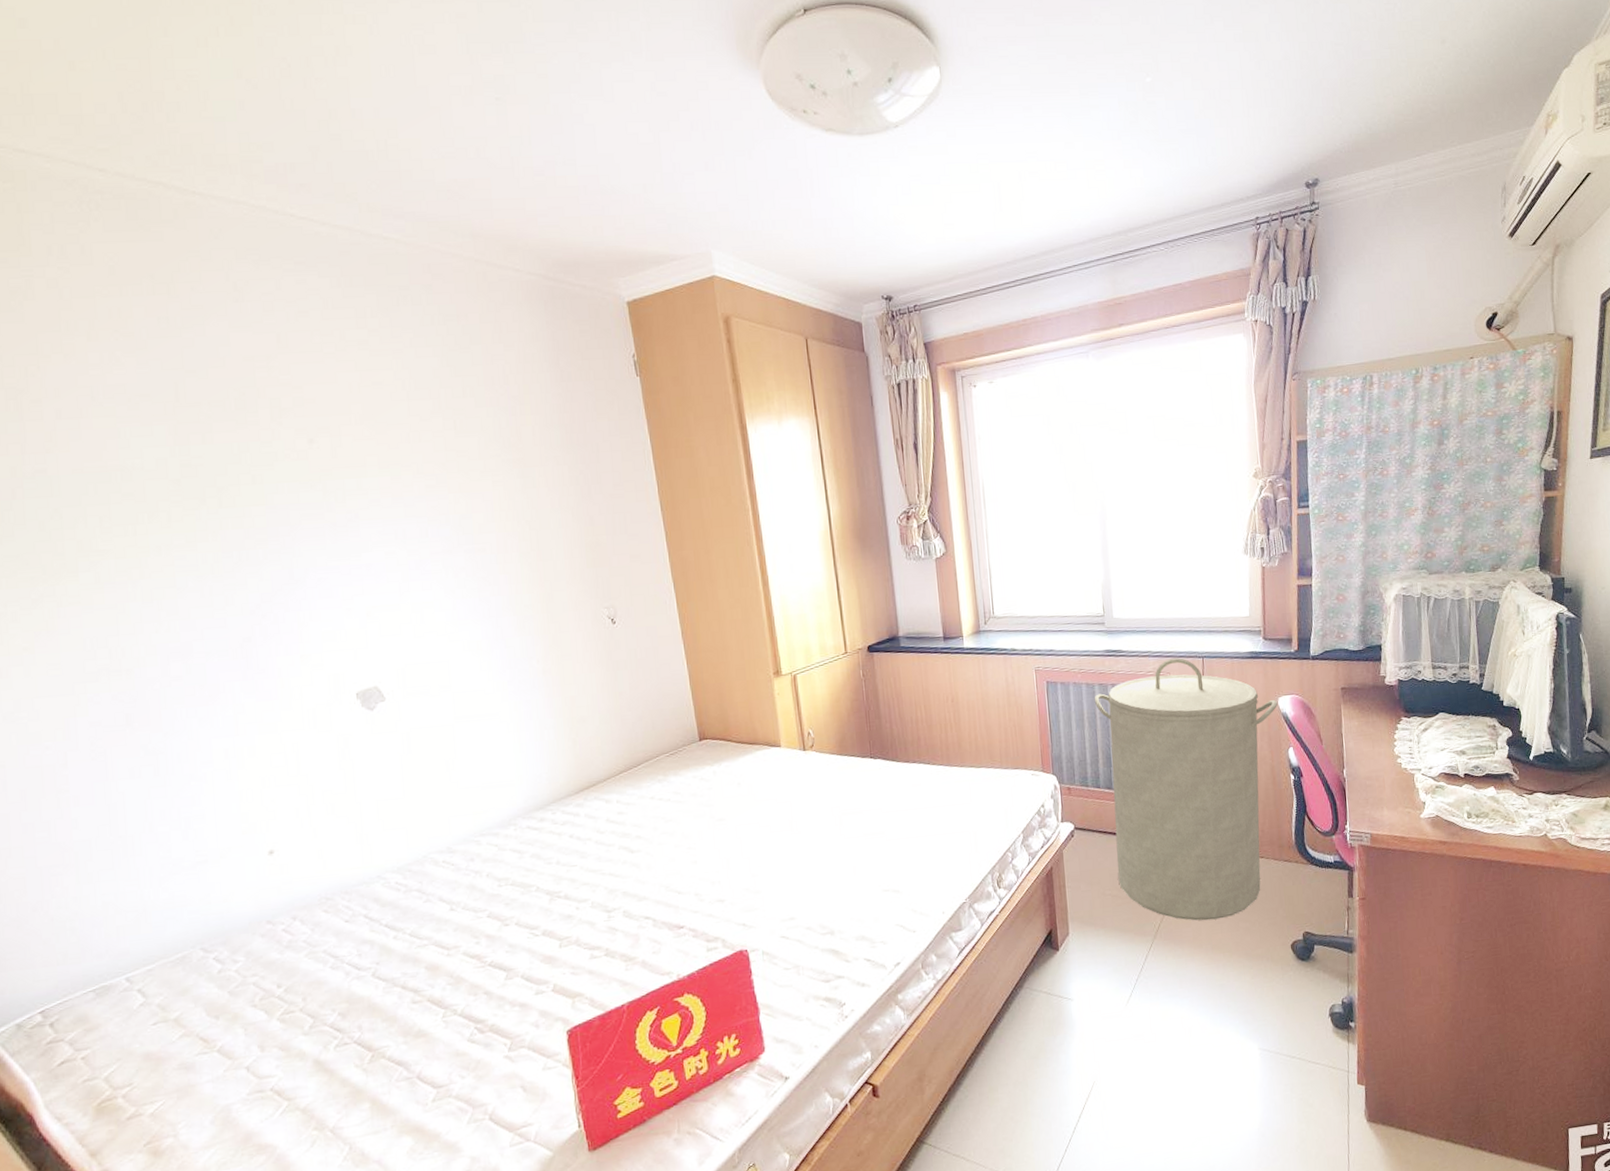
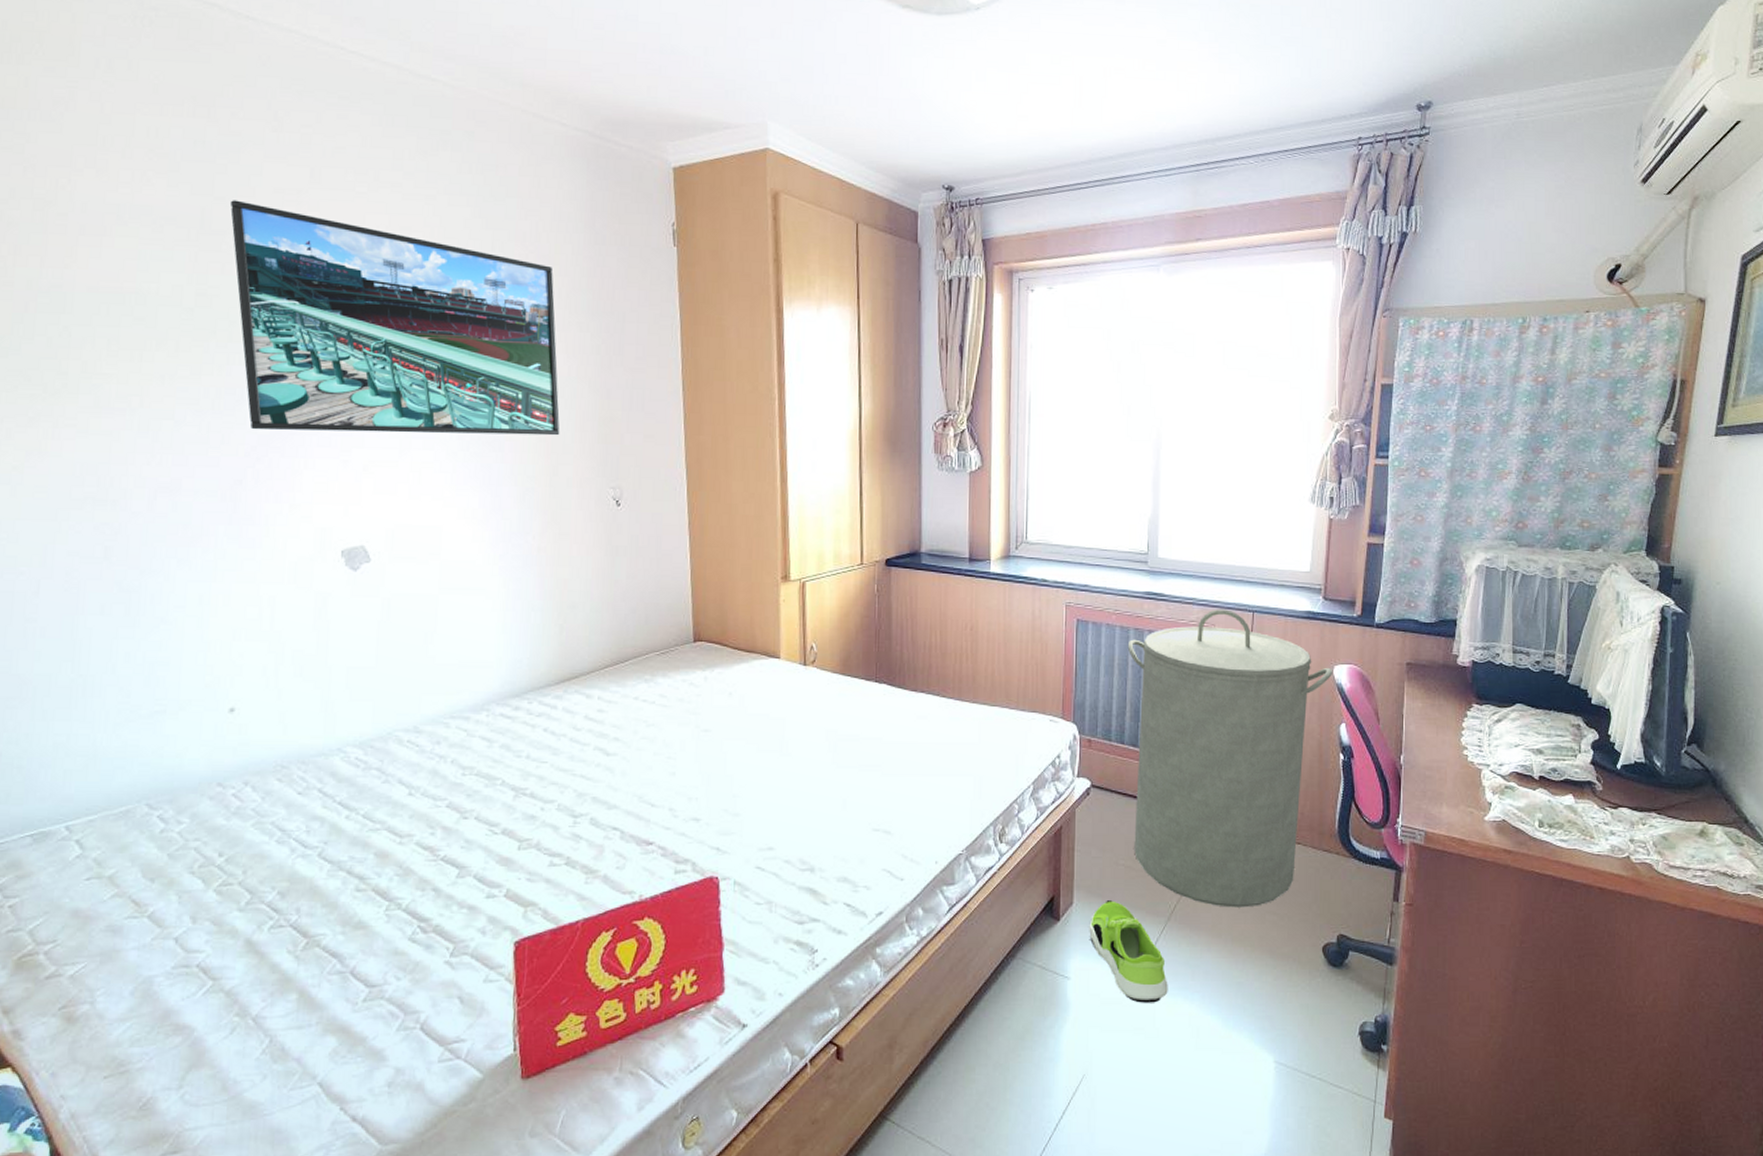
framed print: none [201,371,551,589] -> present [229,200,560,436]
shoe: none [1085,927,1161,1014] -> present [1089,900,1168,1003]

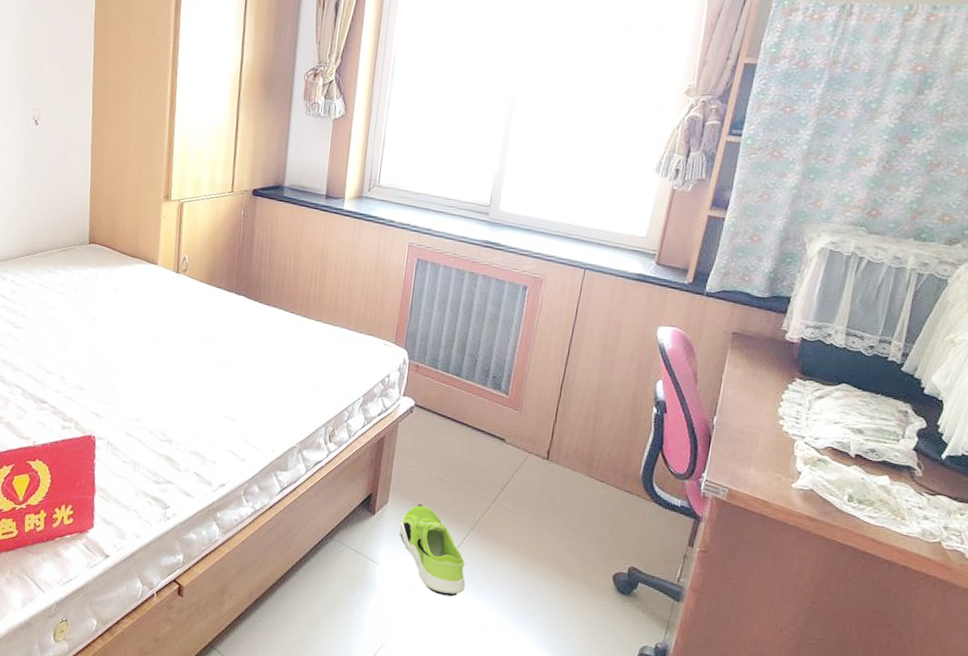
laundry hamper: present [1127,609,1333,908] -> none [447,263,657,530]

